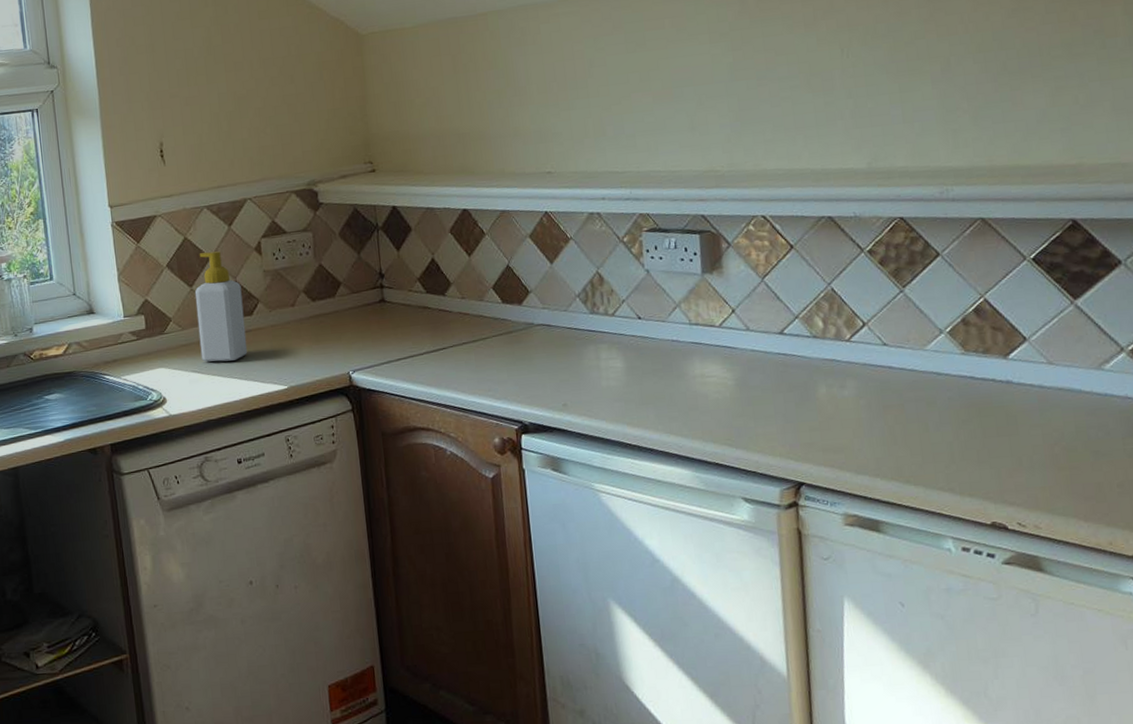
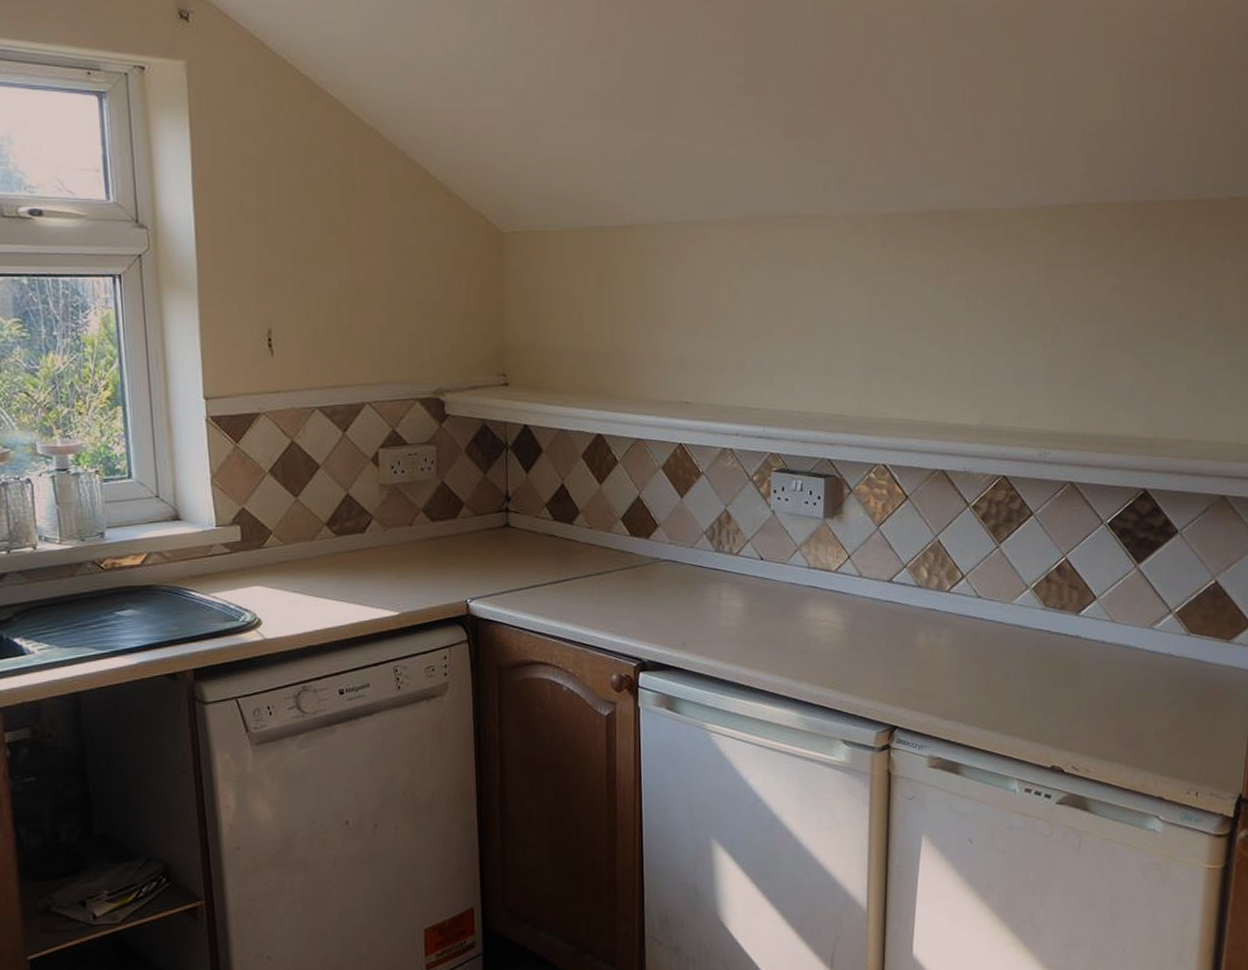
soap bottle: present [194,251,248,362] -> none [300,459,357,582]

